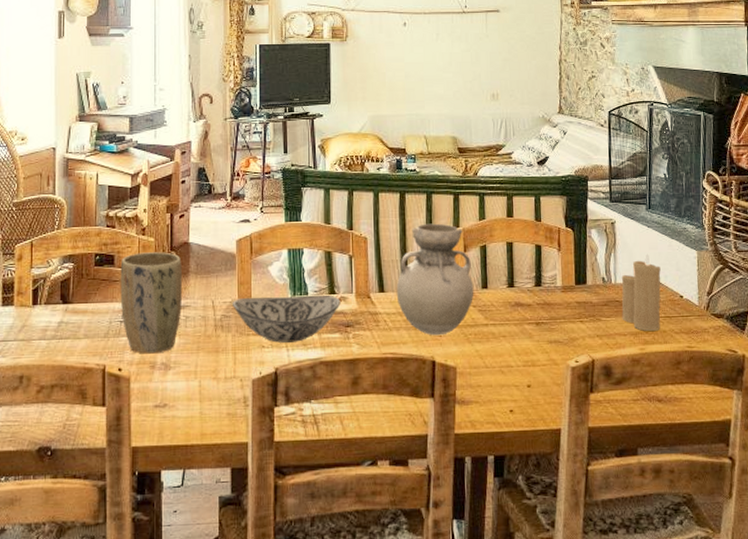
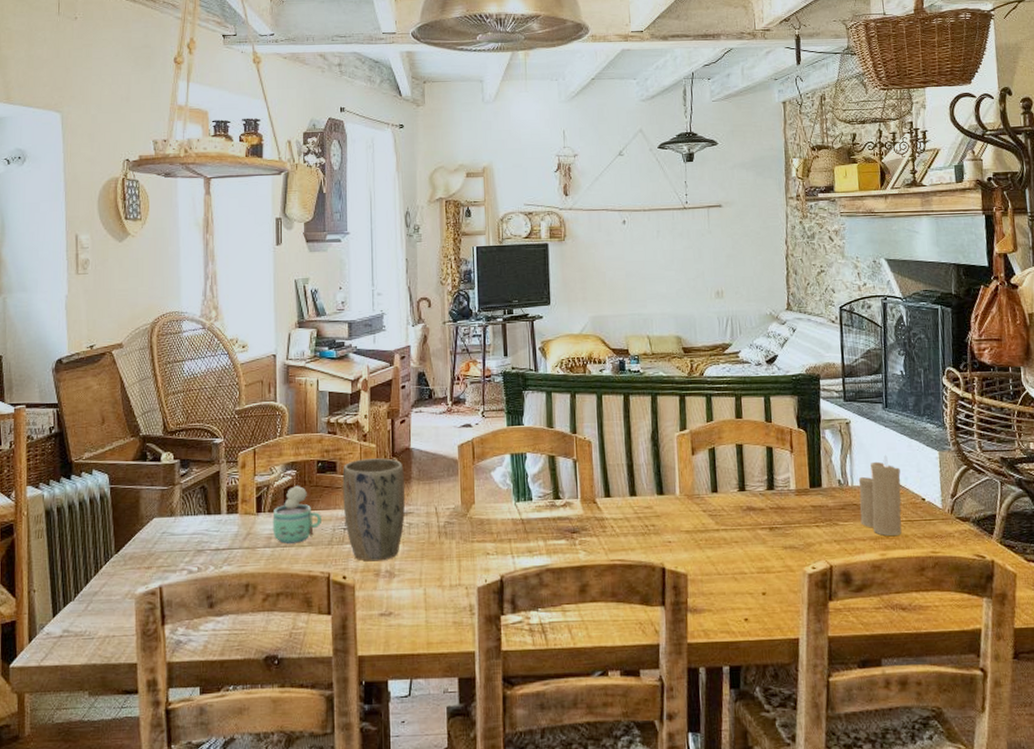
chocolate milk: none [48,278,98,336] -> present [272,485,321,544]
decorative bowl: present [233,295,341,343] -> none [456,500,566,550]
vase: present [396,223,474,336] -> none [622,425,704,542]

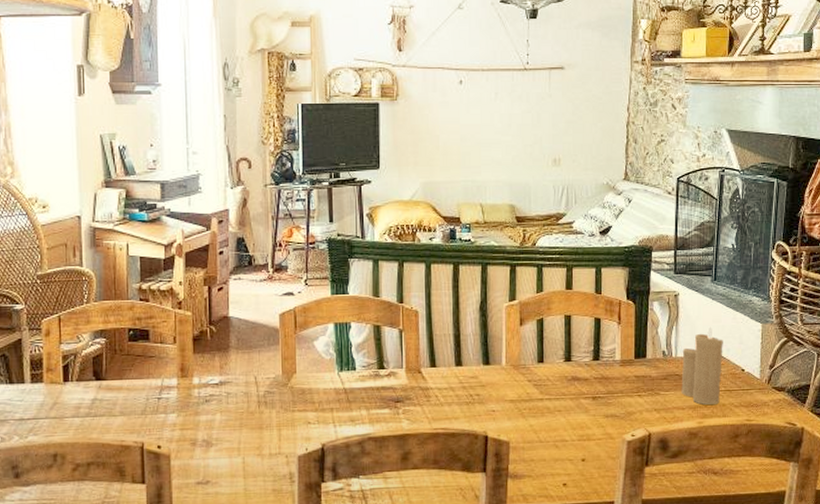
chocolate milk: present [272,485,321,544] -> none [81,354,134,413]
plant pot: present [342,458,405,562] -> none [156,326,223,431]

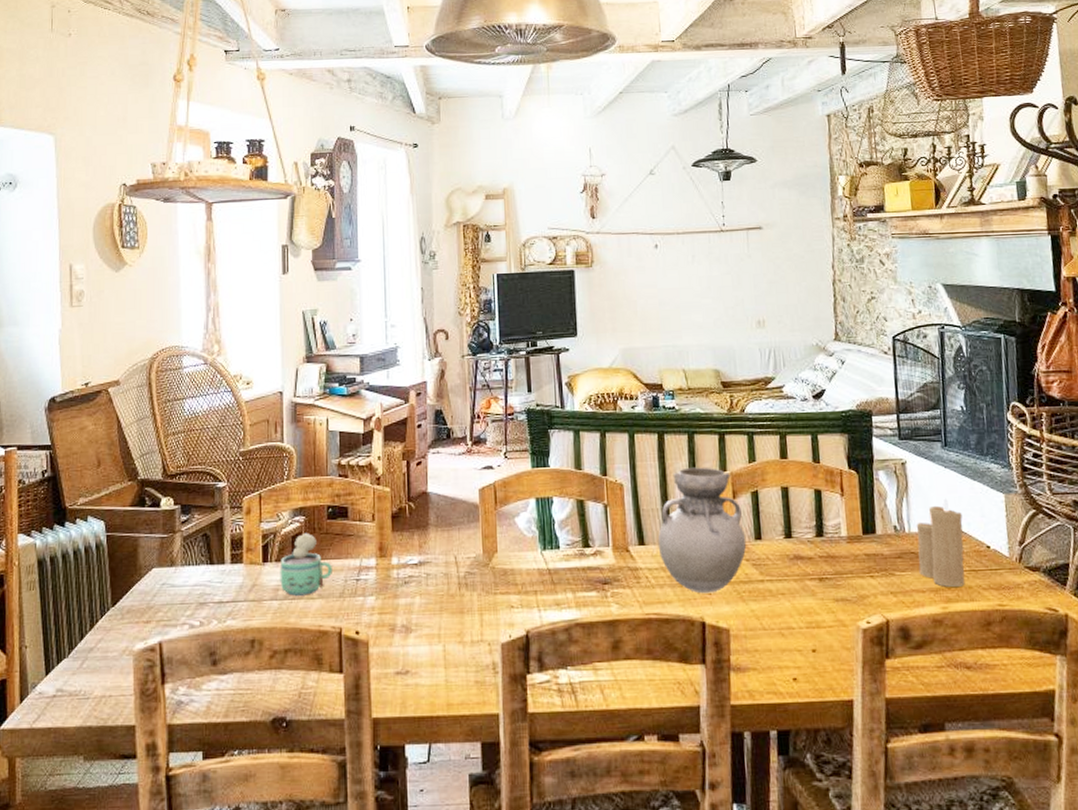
chocolate milk: none [81,354,134,413] -> present [280,532,332,596]
vase: none [448,296,530,411] -> present [658,467,747,594]

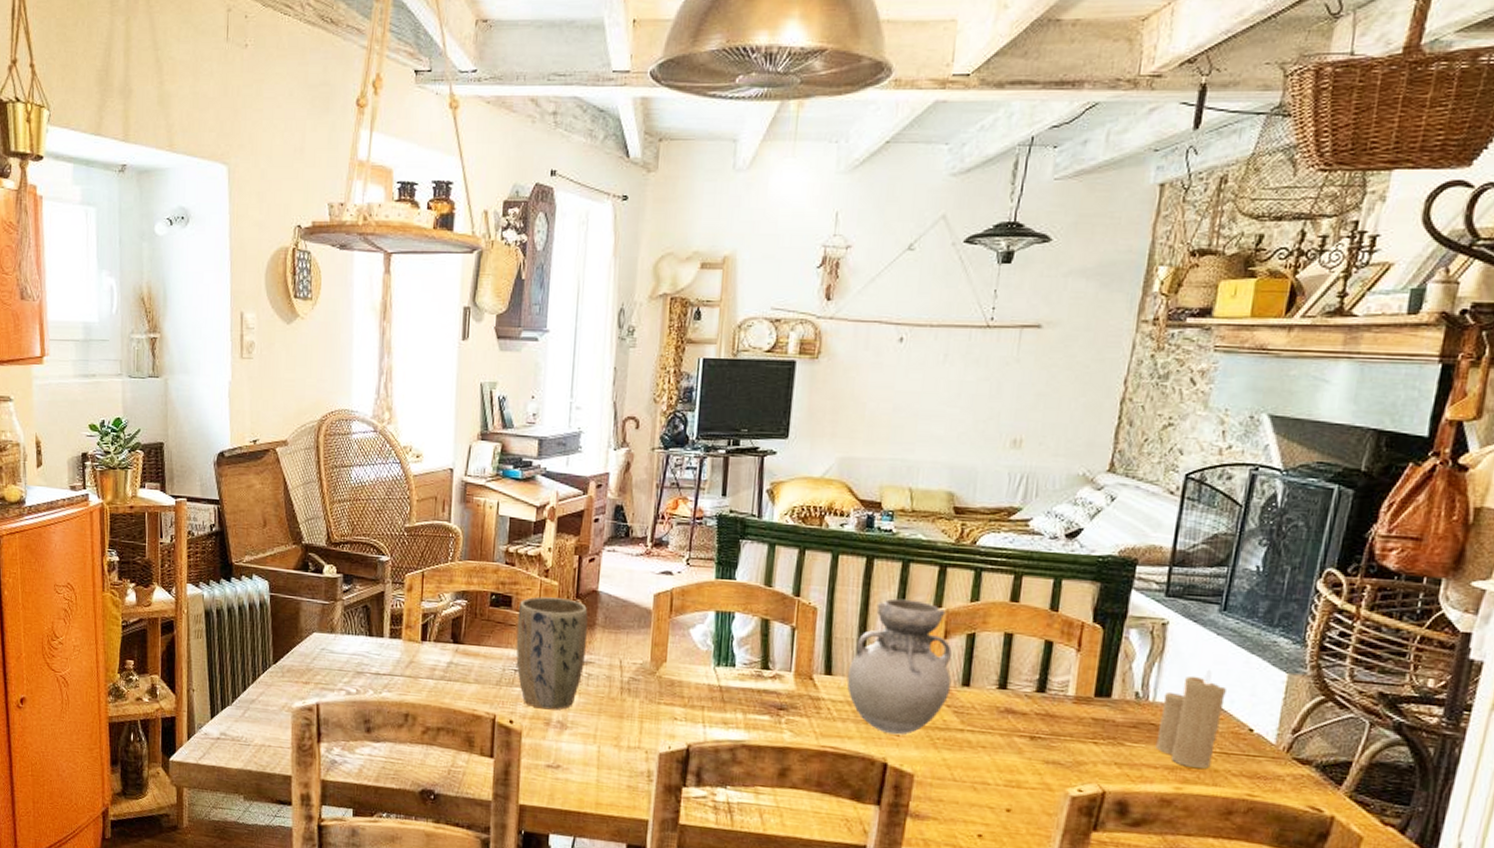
chocolate milk: present [280,532,332,596] -> none [437,616,491,679]
plant pot: none [355,503,422,615] -> present [516,596,588,710]

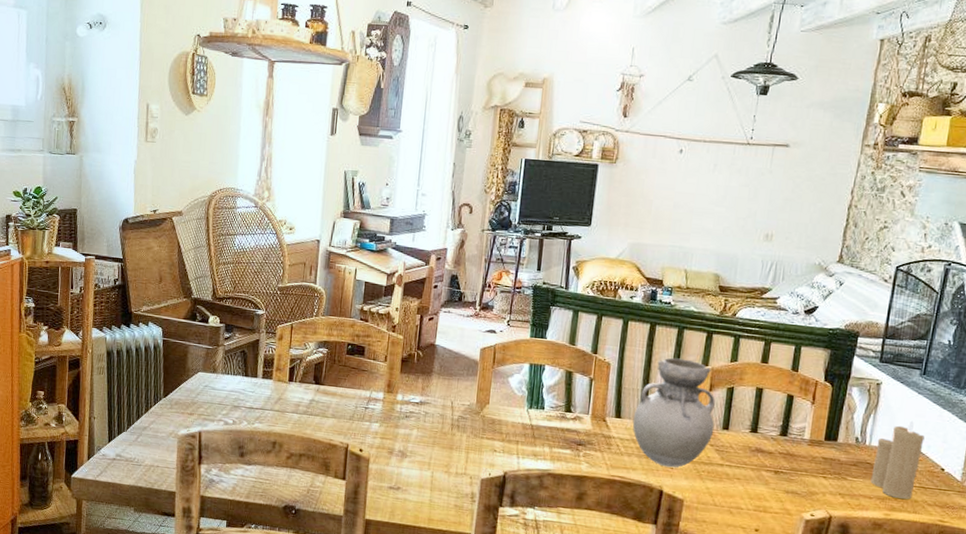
plant pot: present [516,596,588,710] -> none [366,347,427,442]

